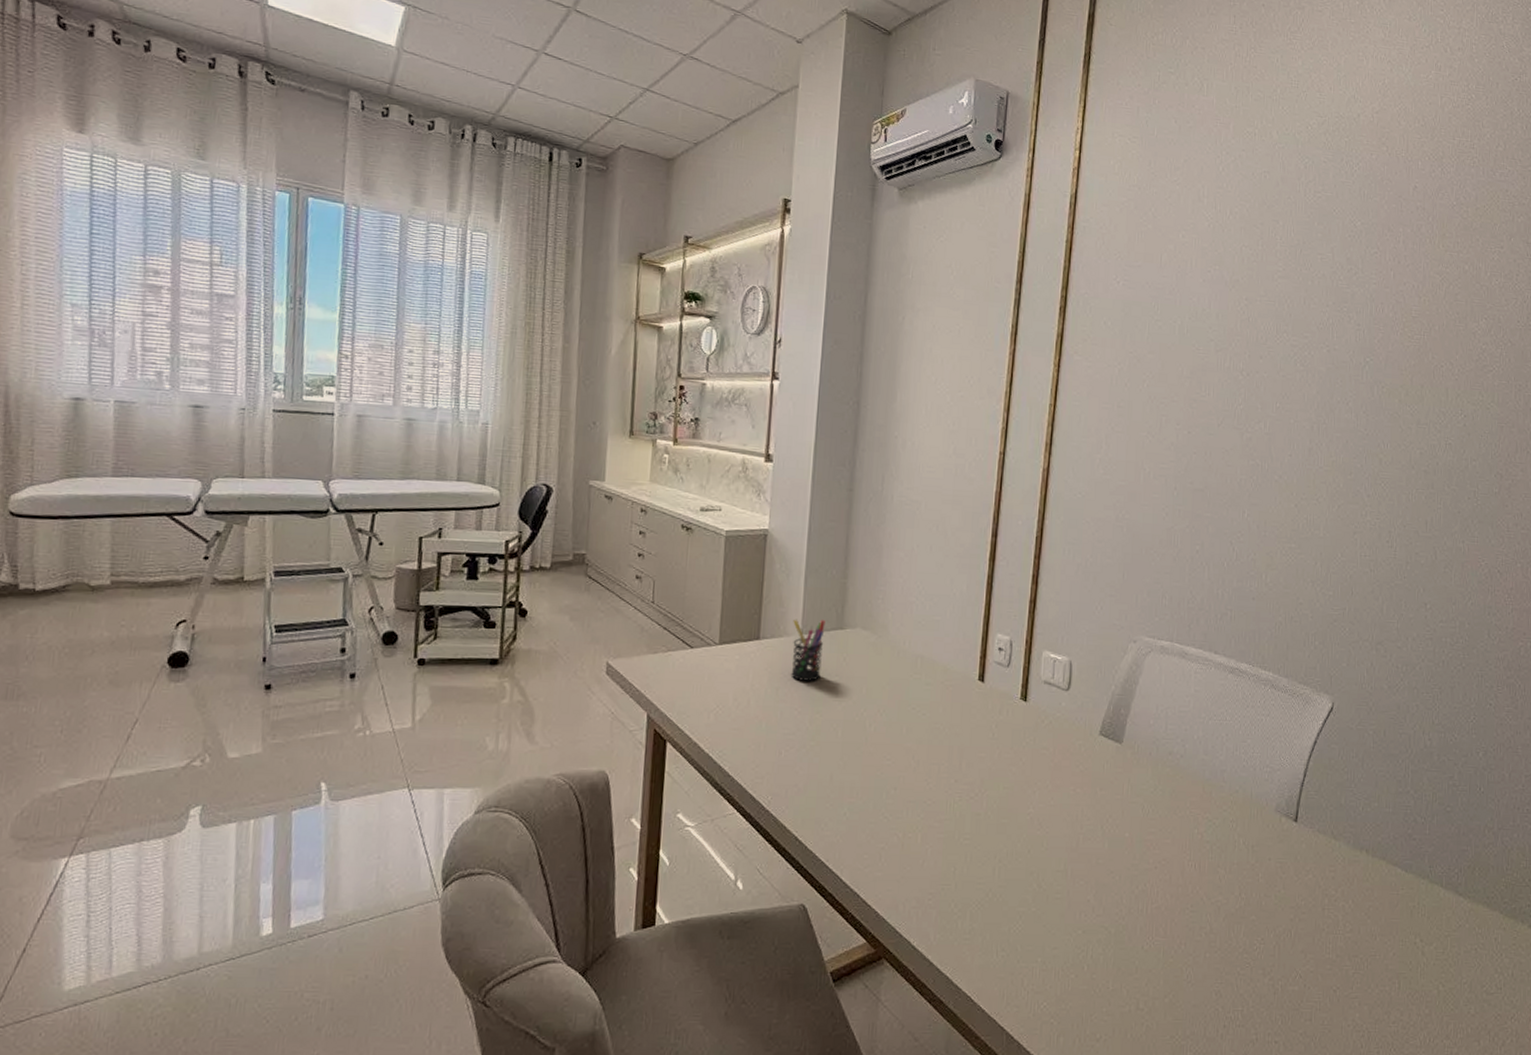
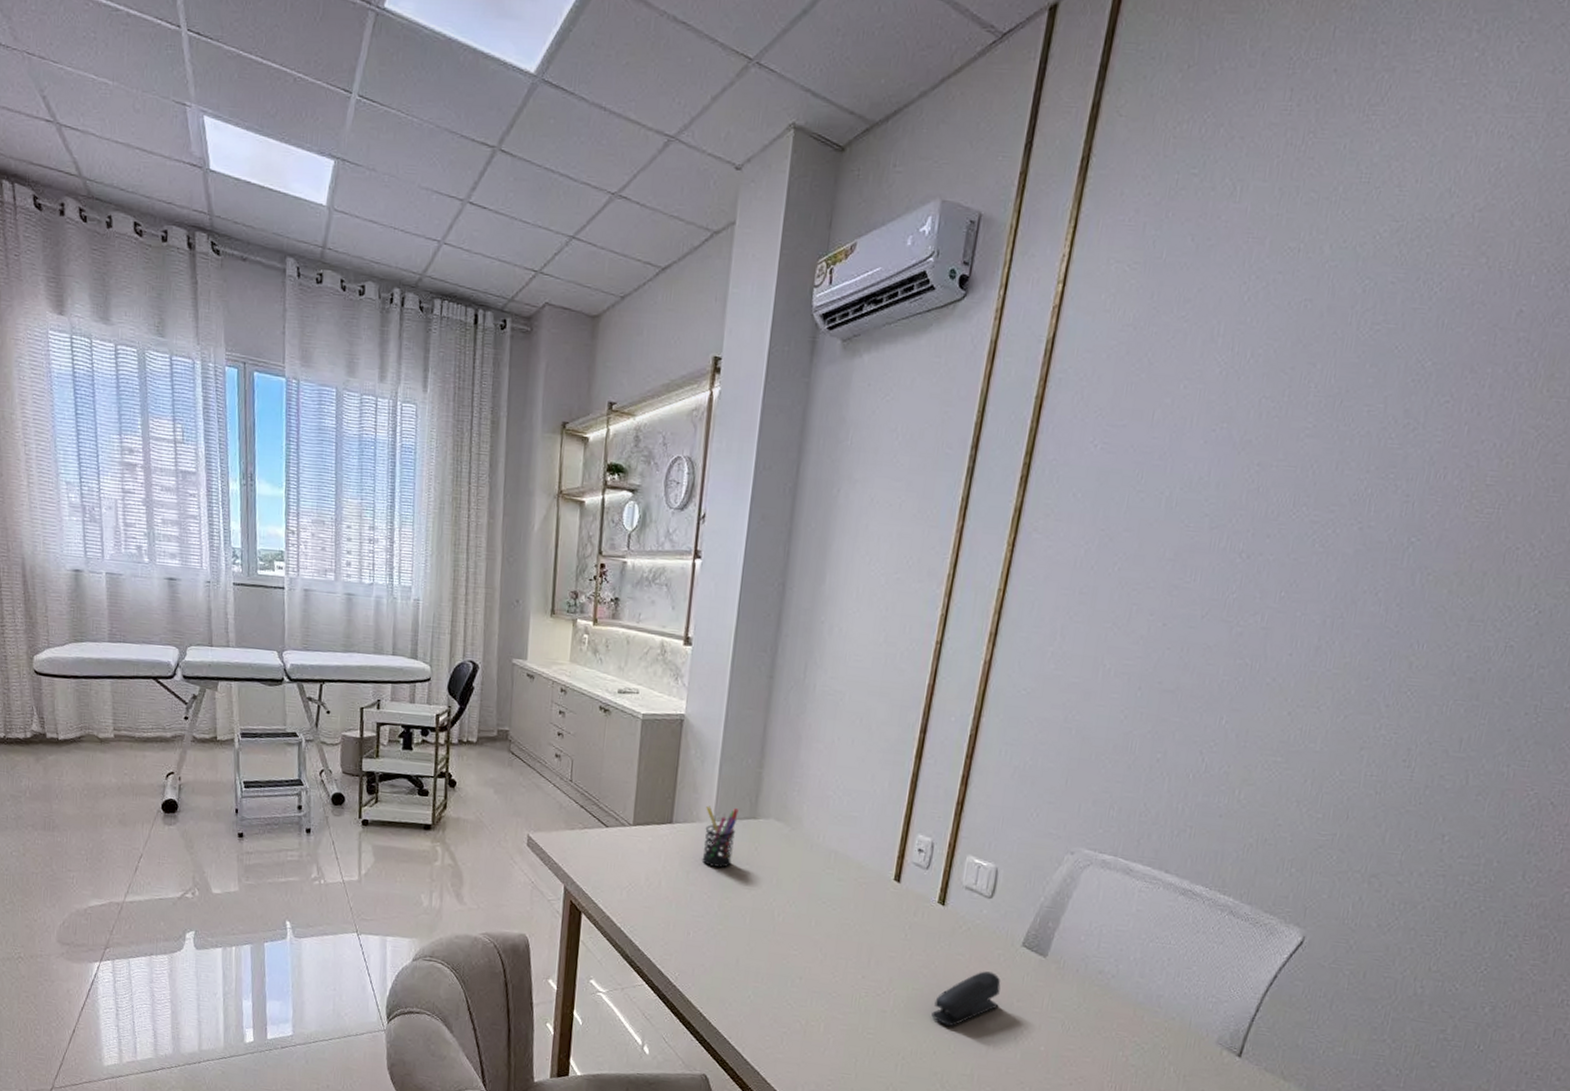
stapler: none [1023,763,1084,822] -> present [931,971,1001,1026]

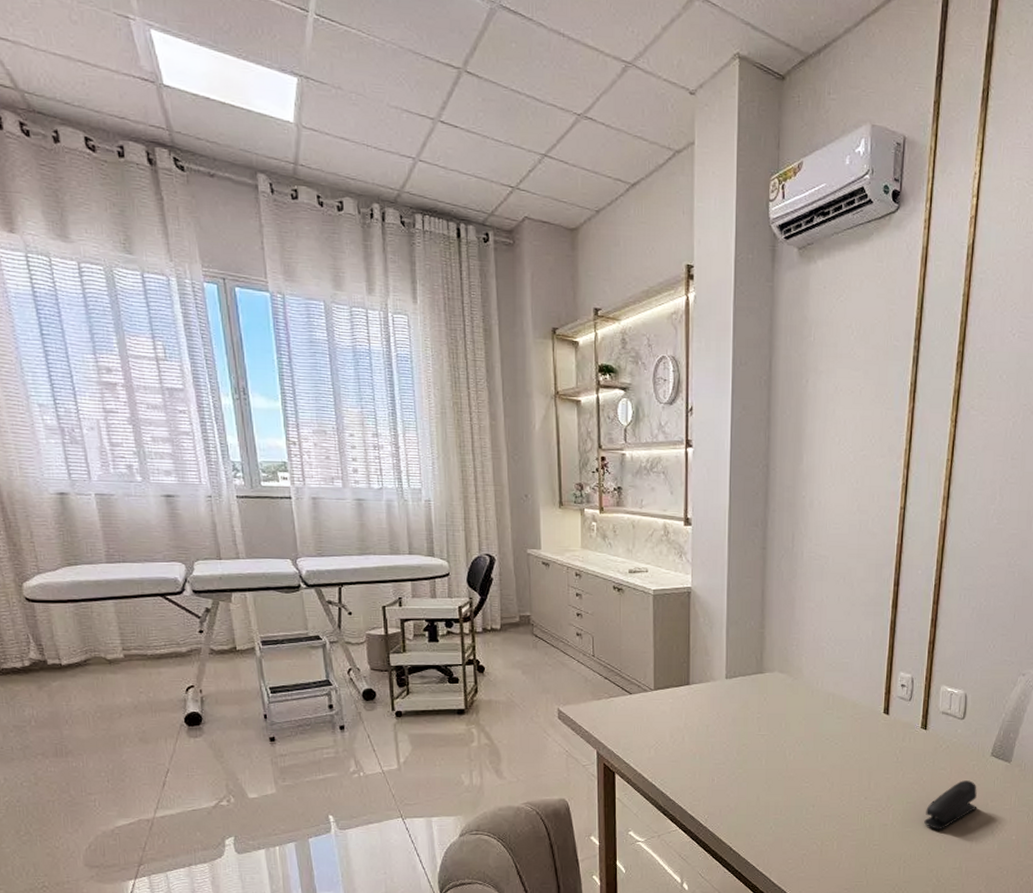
pen holder: present [702,805,739,868] -> none [718,666,747,719]

